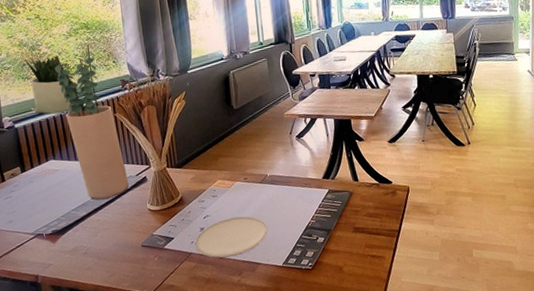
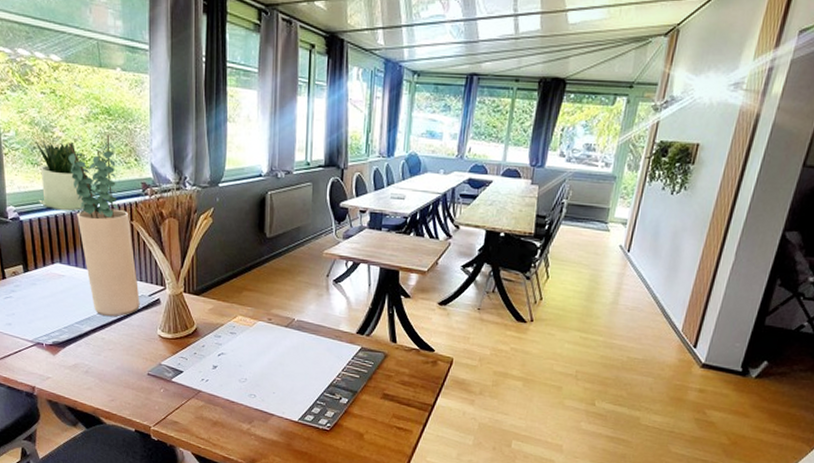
plate: present [194,216,268,258] -> none [205,359,288,403]

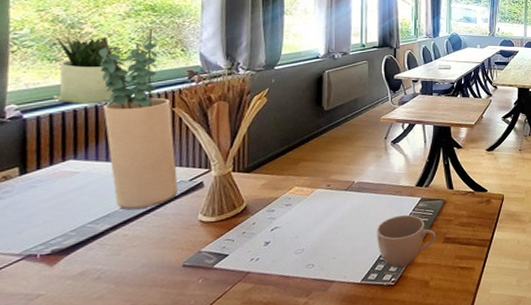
cup: none [314,361,375,416] -> present [376,214,436,269]

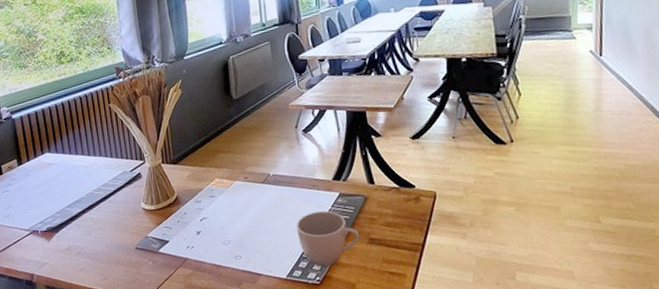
planter: present [53,35,118,104] -> none [22,41,69,105]
vase: present [98,29,178,210] -> none [49,30,123,197]

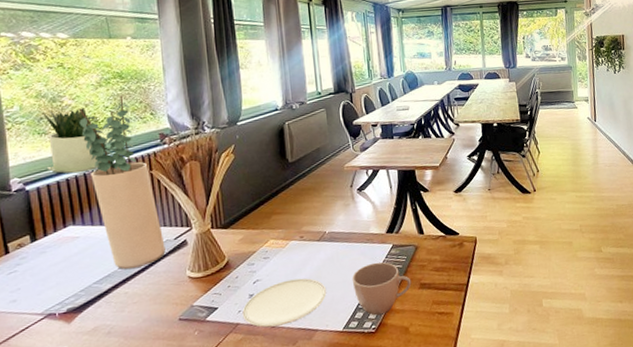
planter: none [22,41,69,105] -> present [43,107,102,174]
vase: none [49,30,123,197] -> present [78,95,166,270]
plate: none [190,220,271,266] -> present [242,278,327,328]

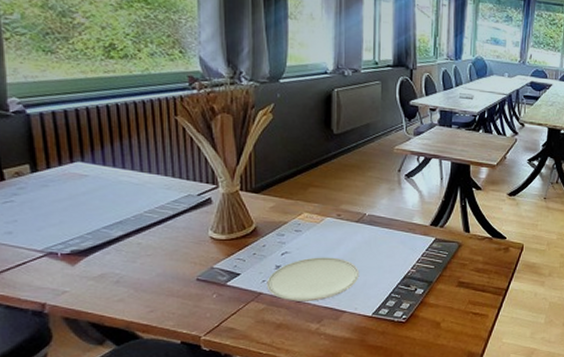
planter: present [43,107,102,174] -> none [49,23,118,104]
vase: present [78,95,166,270] -> none [93,24,187,220]
cup: present [352,262,412,316] -> none [387,253,450,306]

